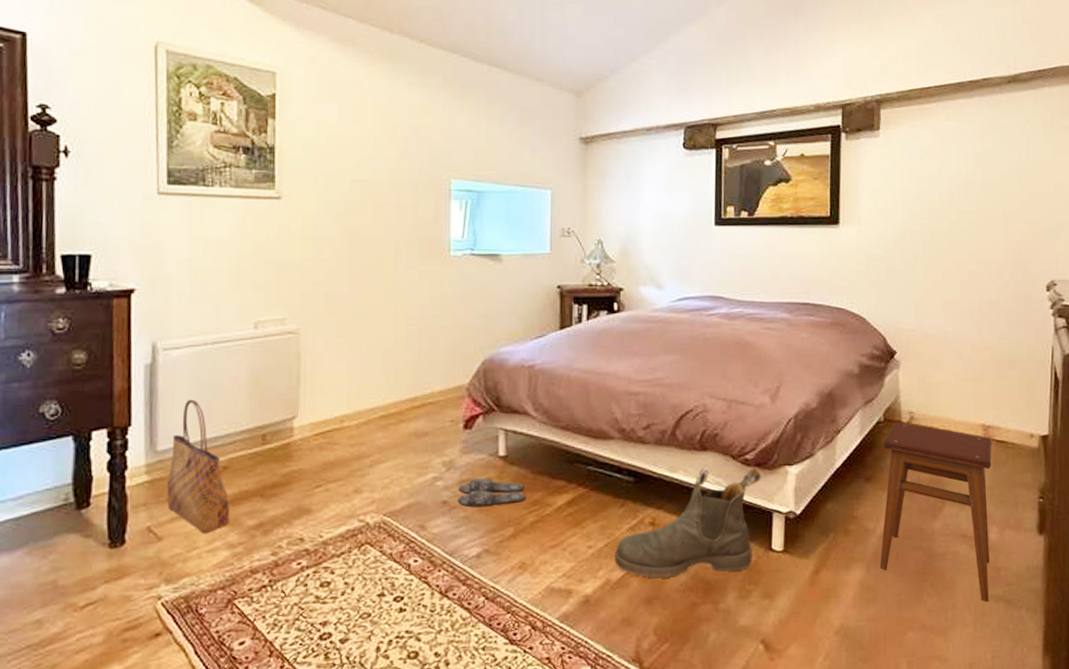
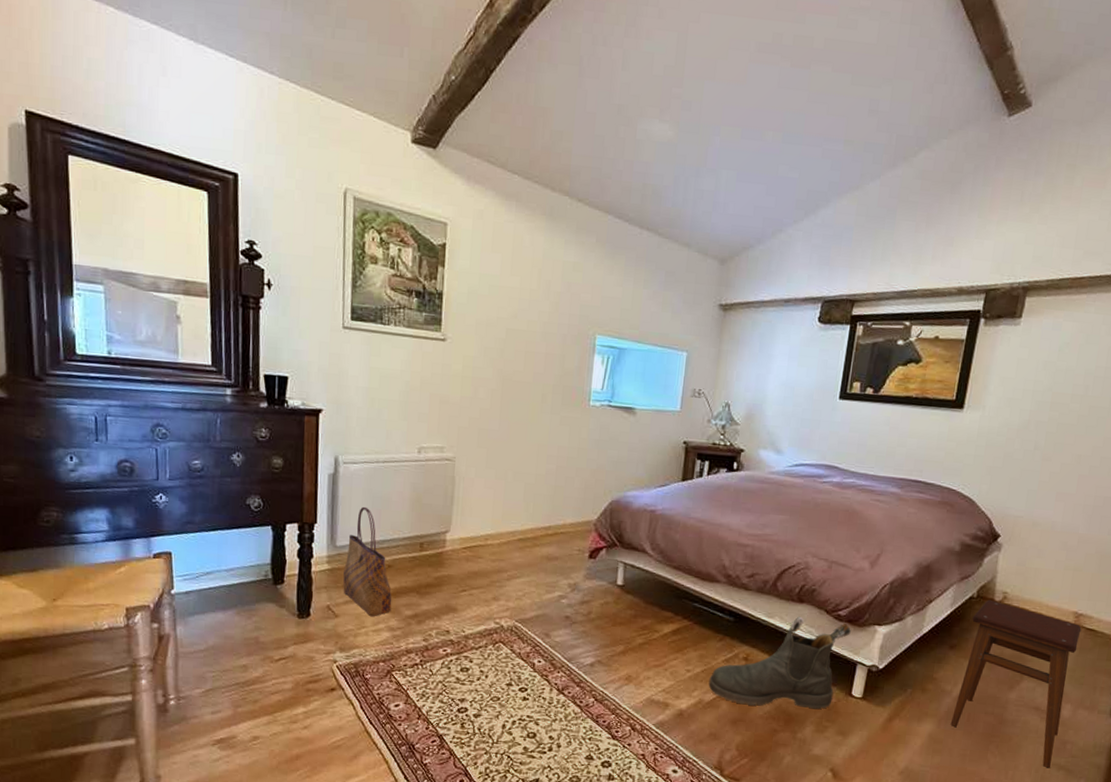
slippers: present [457,477,526,508] -> none [578,600,637,626]

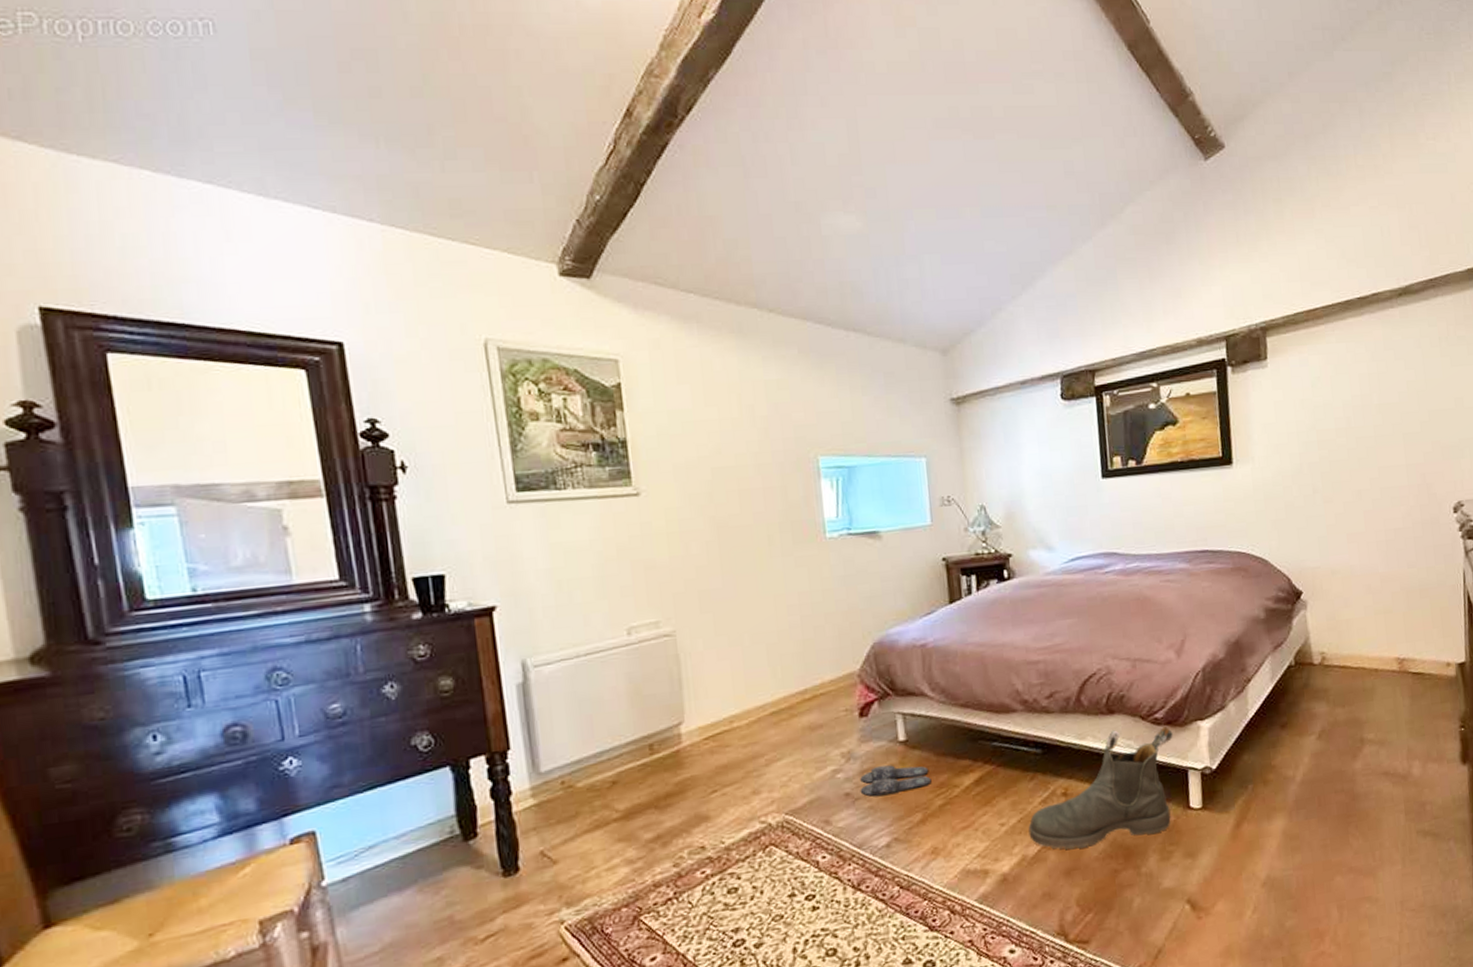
tote bag: present [343,506,392,617] -> none [555,715,626,853]
slippers: none [578,600,637,626] -> present [860,765,932,797]
stool: present [950,599,1082,768] -> none [1296,664,1416,838]

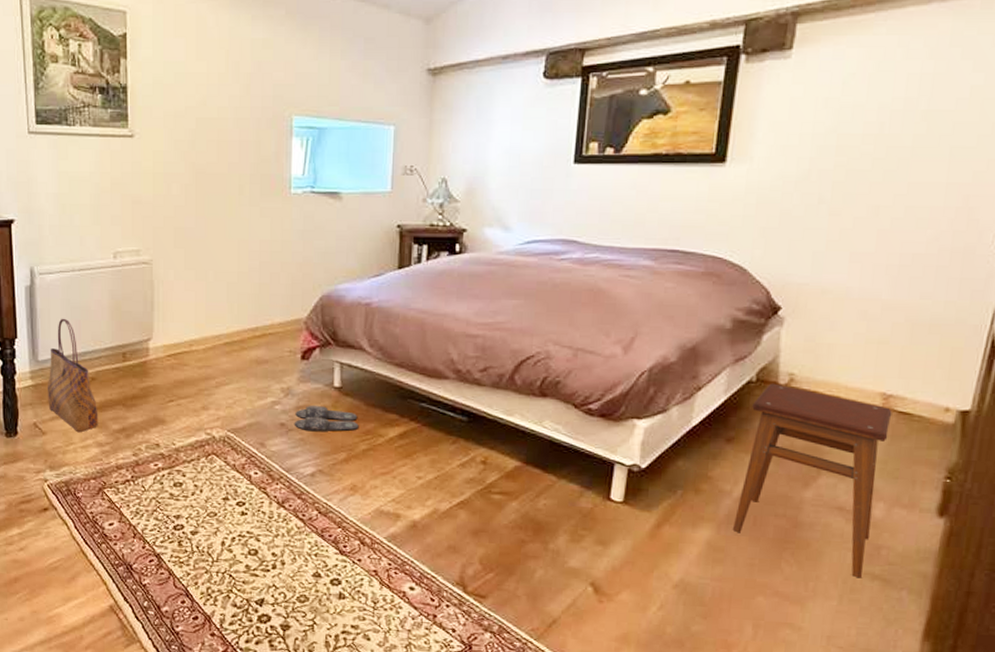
tote bag: none [555,715,626,853] -> present [48,318,99,433]
boot: present [1028,726,1173,850] -> none [443,412,605,517]
stool: none [1296,664,1416,838] -> present [732,383,892,578]

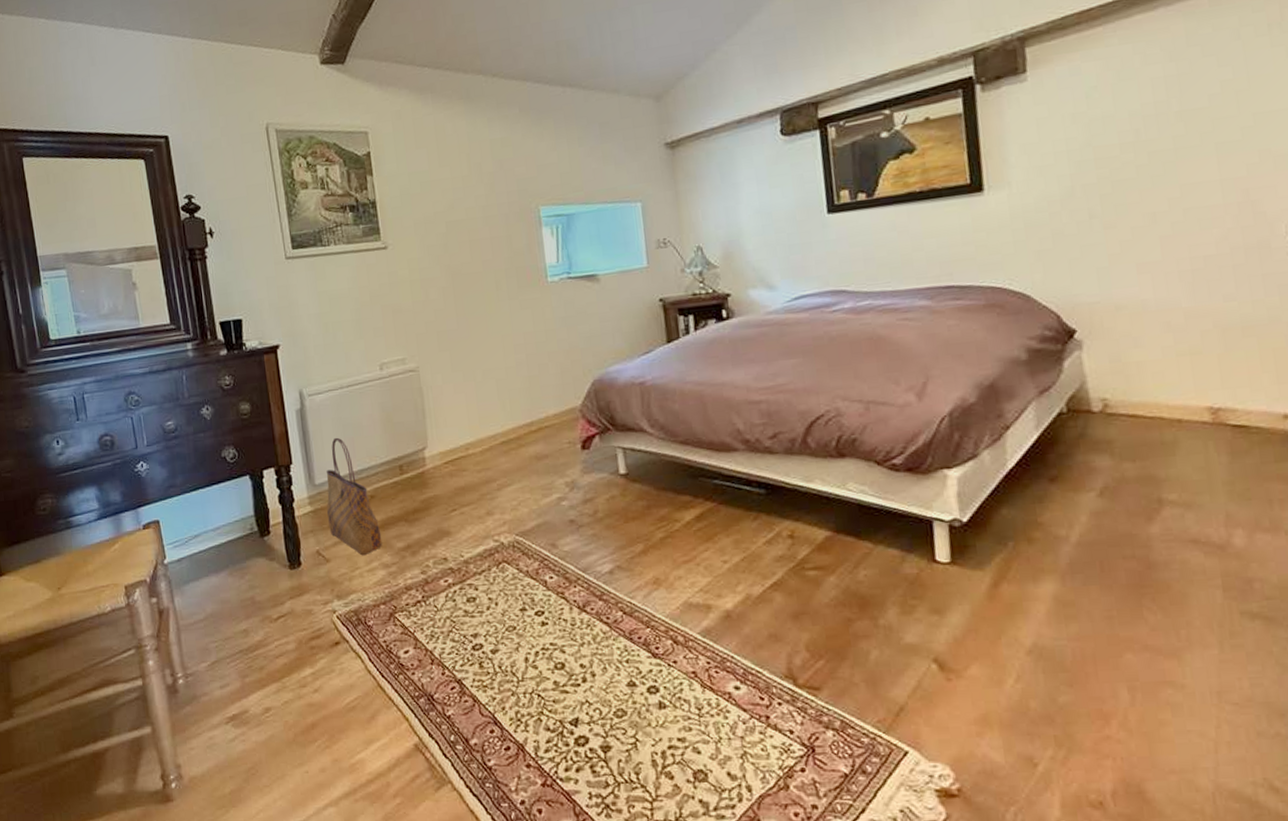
slippers: present [294,405,359,432] -> none [583,496,652,526]
stool: present [732,383,892,578] -> none [1069,411,1239,619]

